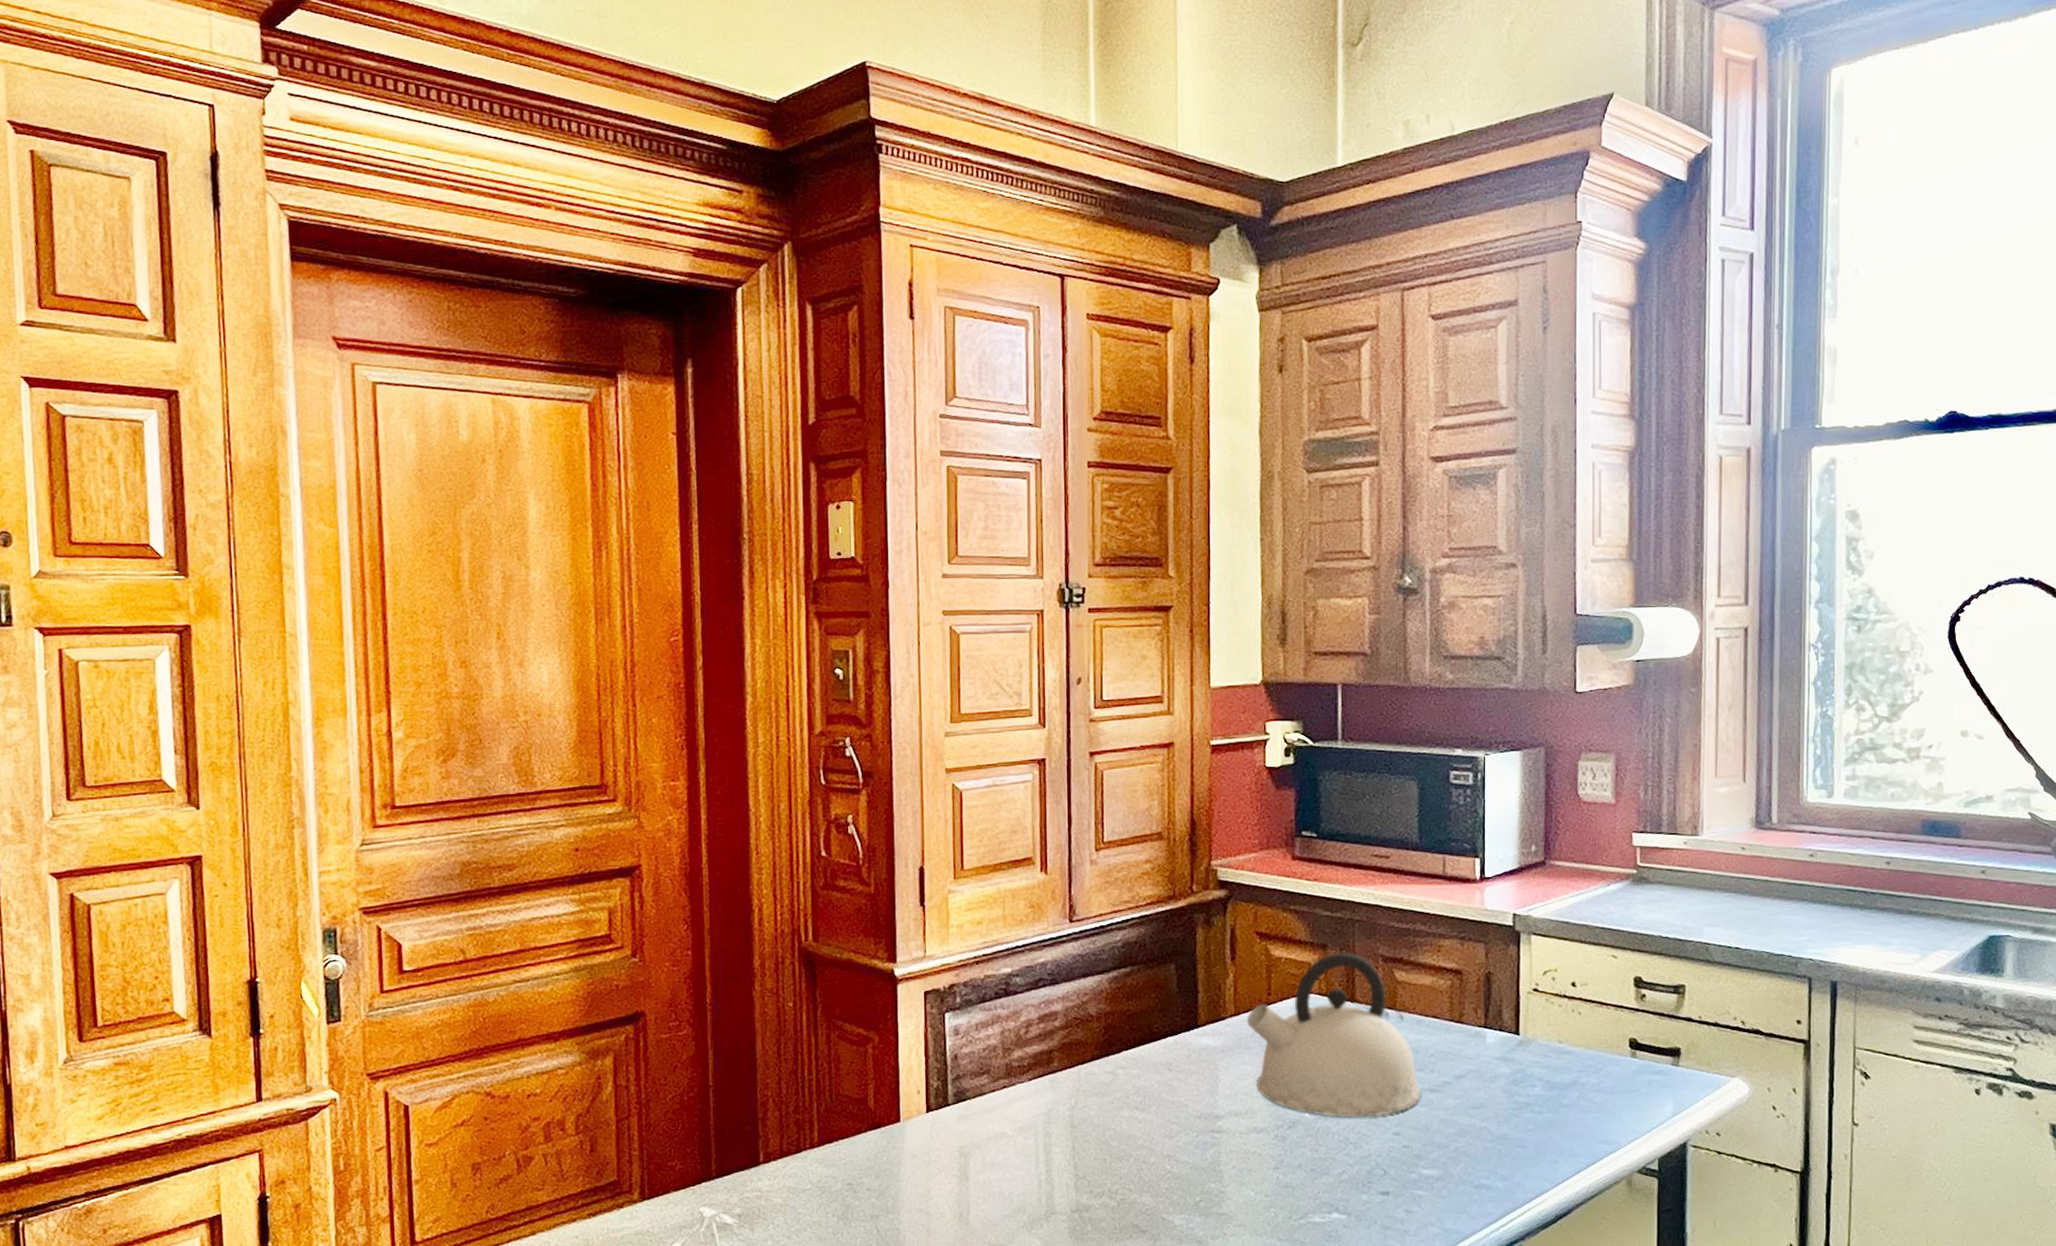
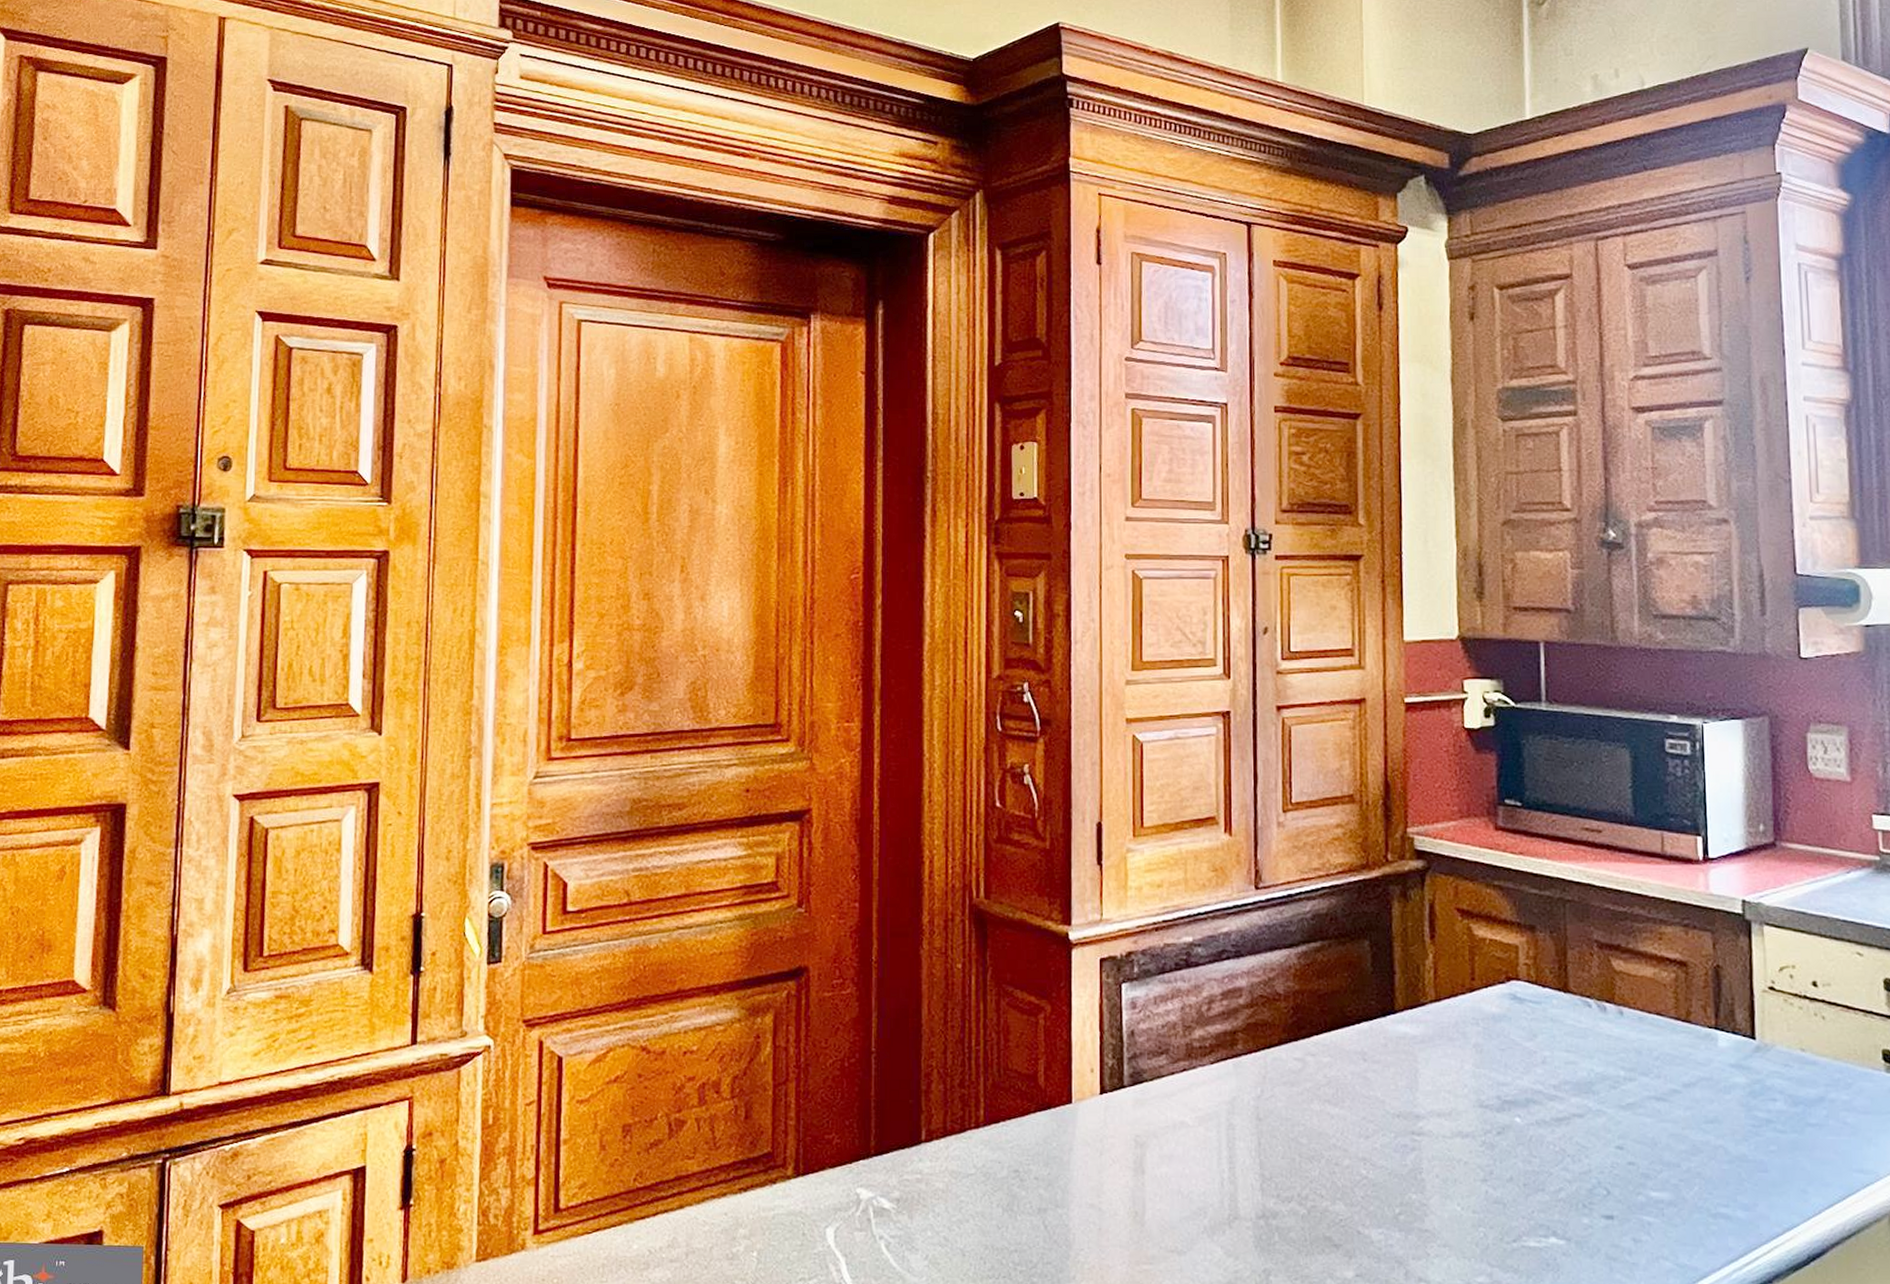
kettle: present [1246,952,1423,1117] -> none [1448,935,1648,1126]

